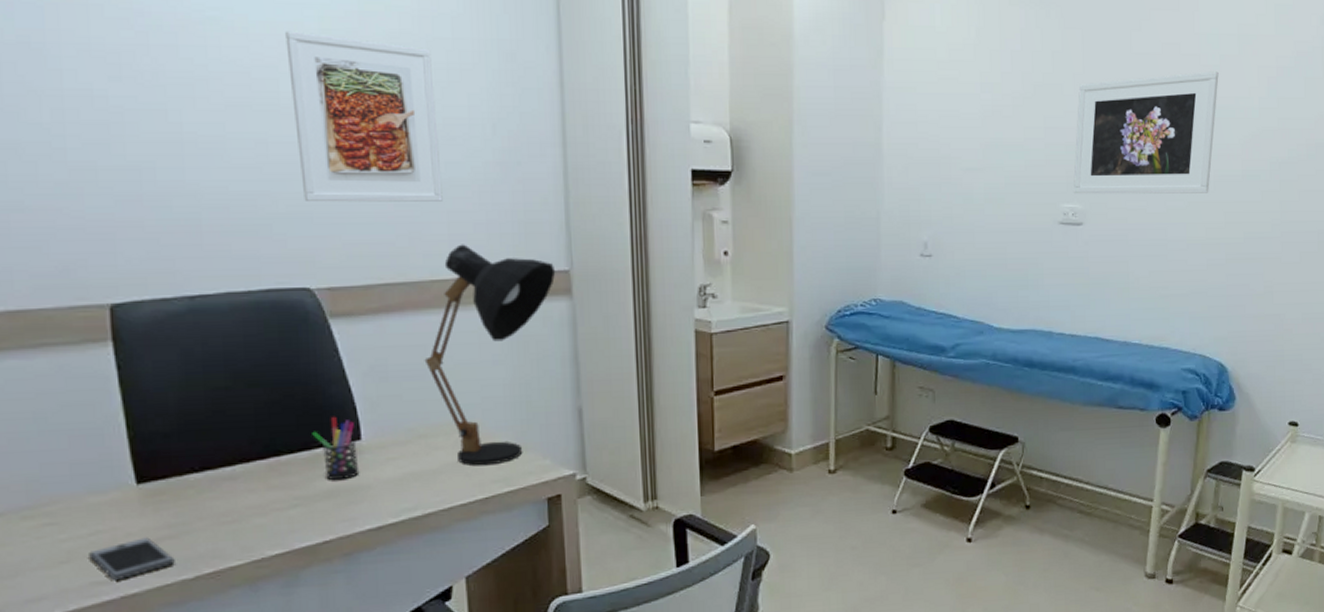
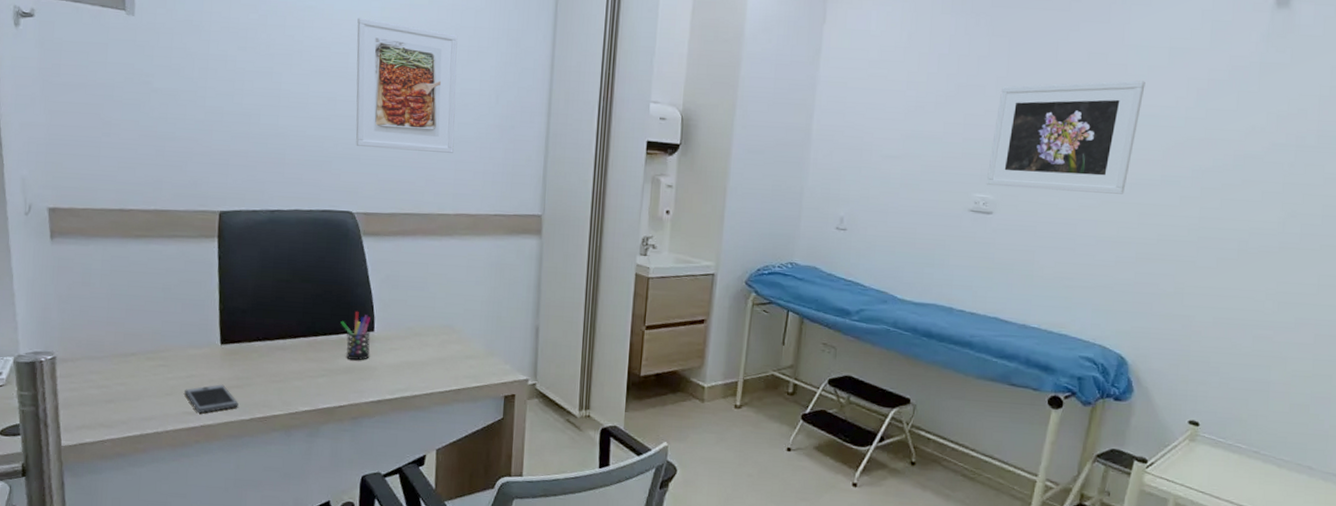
desk lamp: present [424,244,556,466] -> none [426,187,531,364]

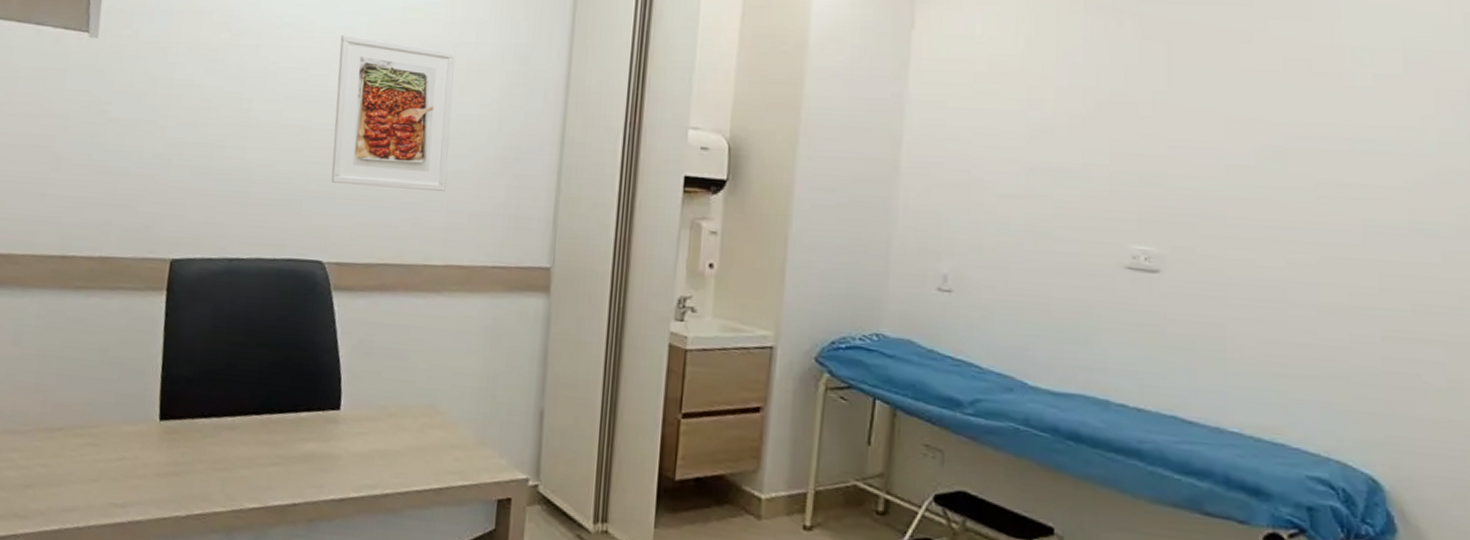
smartphone: present [184,384,239,414] -> none [113,470,174,506]
pen holder: present [341,312,371,361] -> none [301,384,337,447]
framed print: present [986,80,1145,194] -> none [1147,94,1372,248]

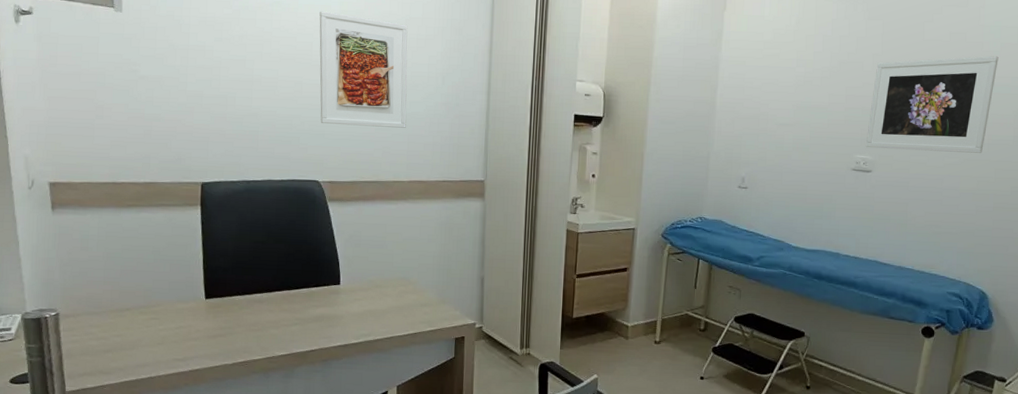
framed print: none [1147,94,1372,248] -> present [865,56,999,153]

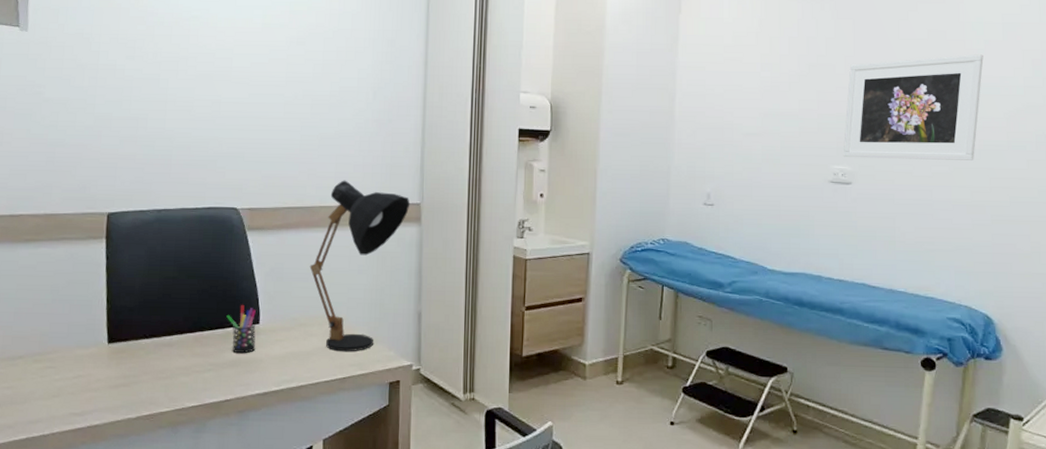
pen holder: none [311,268,337,311] -> present [226,305,256,354]
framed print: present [319,11,408,128] -> none [239,25,336,148]
desk lamp: none [384,158,475,311] -> present [309,180,410,352]

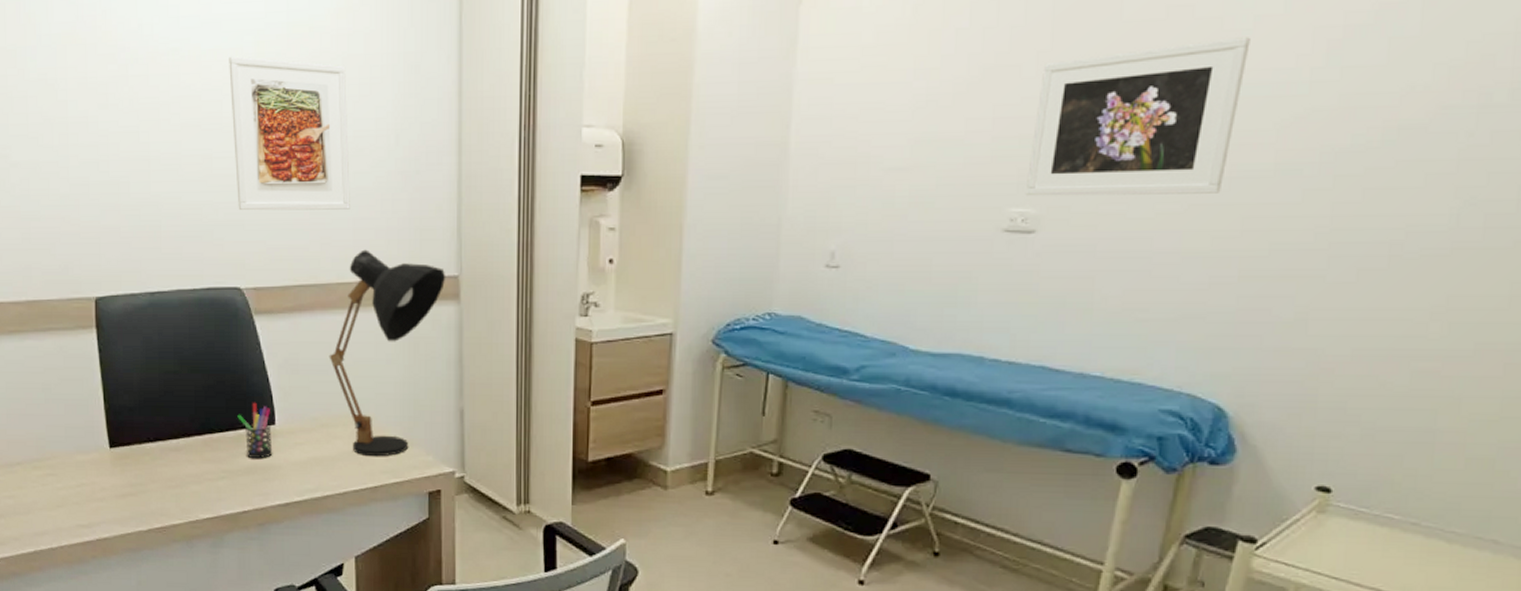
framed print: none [239,25,336,148] -> present [229,56,350,211]

